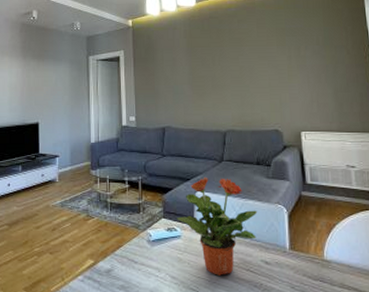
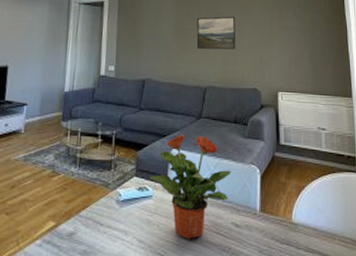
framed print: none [212,59,254,95] -> present [196,16,236,50]

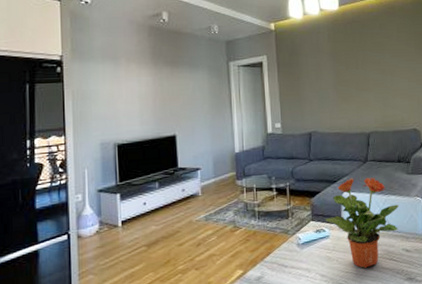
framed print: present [196,16,236,50] -> none [355,63,394,99]

